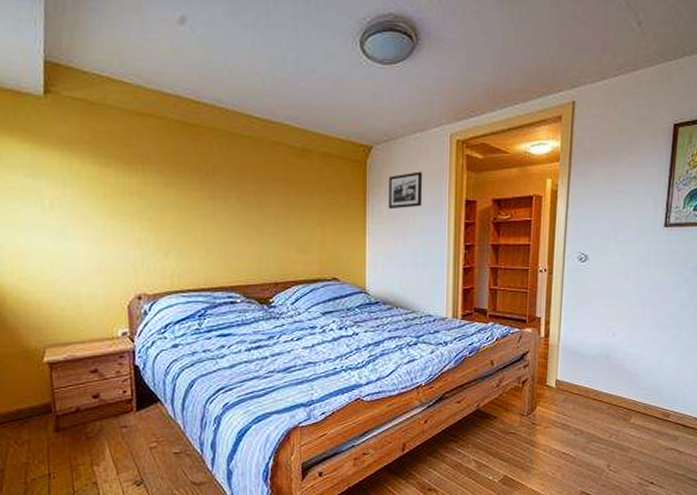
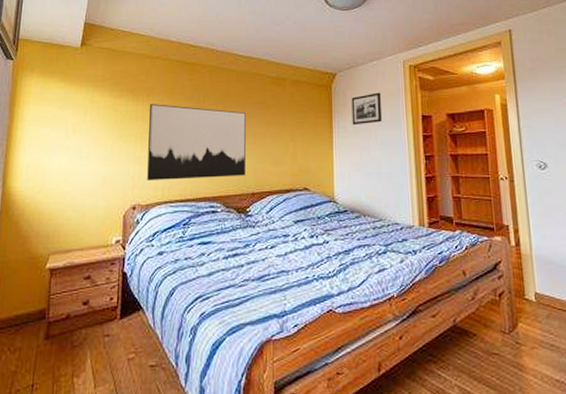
wall art: none [145,176,267,268] -> present [147,104,246,181]

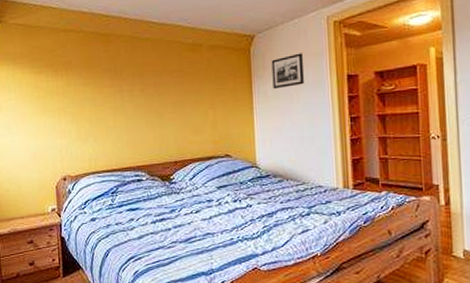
wall art: present [147,104,246,181] -> none [68,78,167,154]

